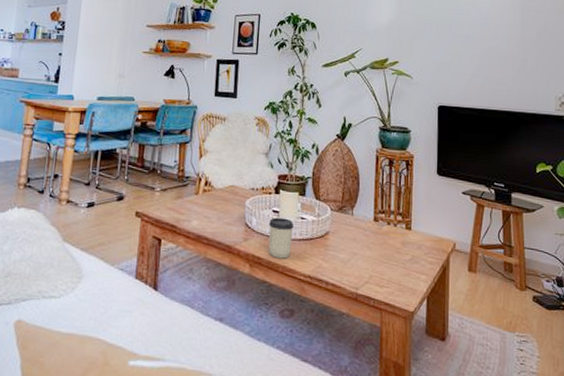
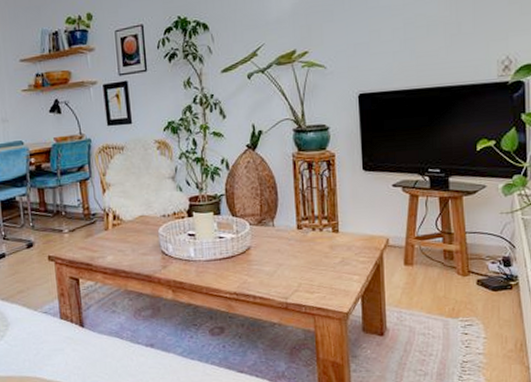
cup: present [268,217,294,259] -> none [186,240,213,281]

